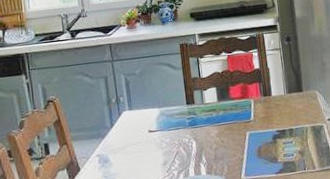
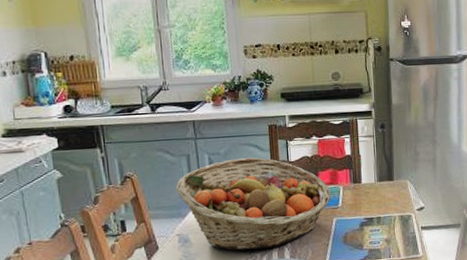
fruit basket: none [95,75,243,169] -> present [175,157,331,251]

